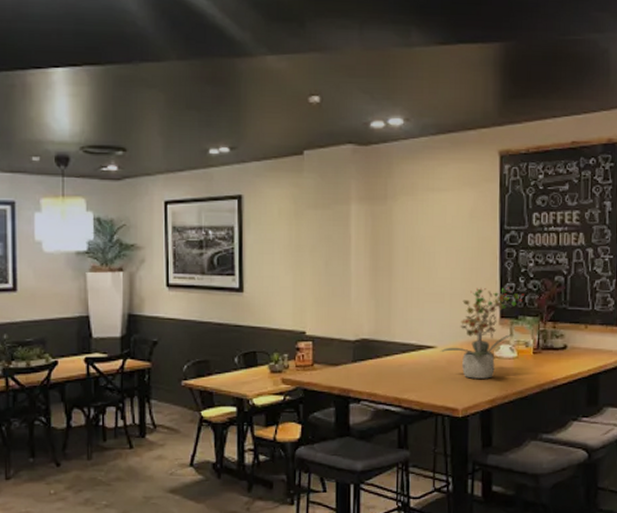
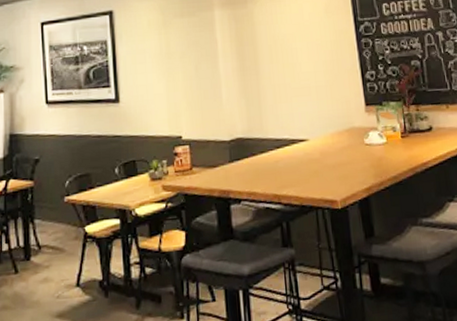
potted plant: present [440,287,524,379] -> none [312,75,385,169]

